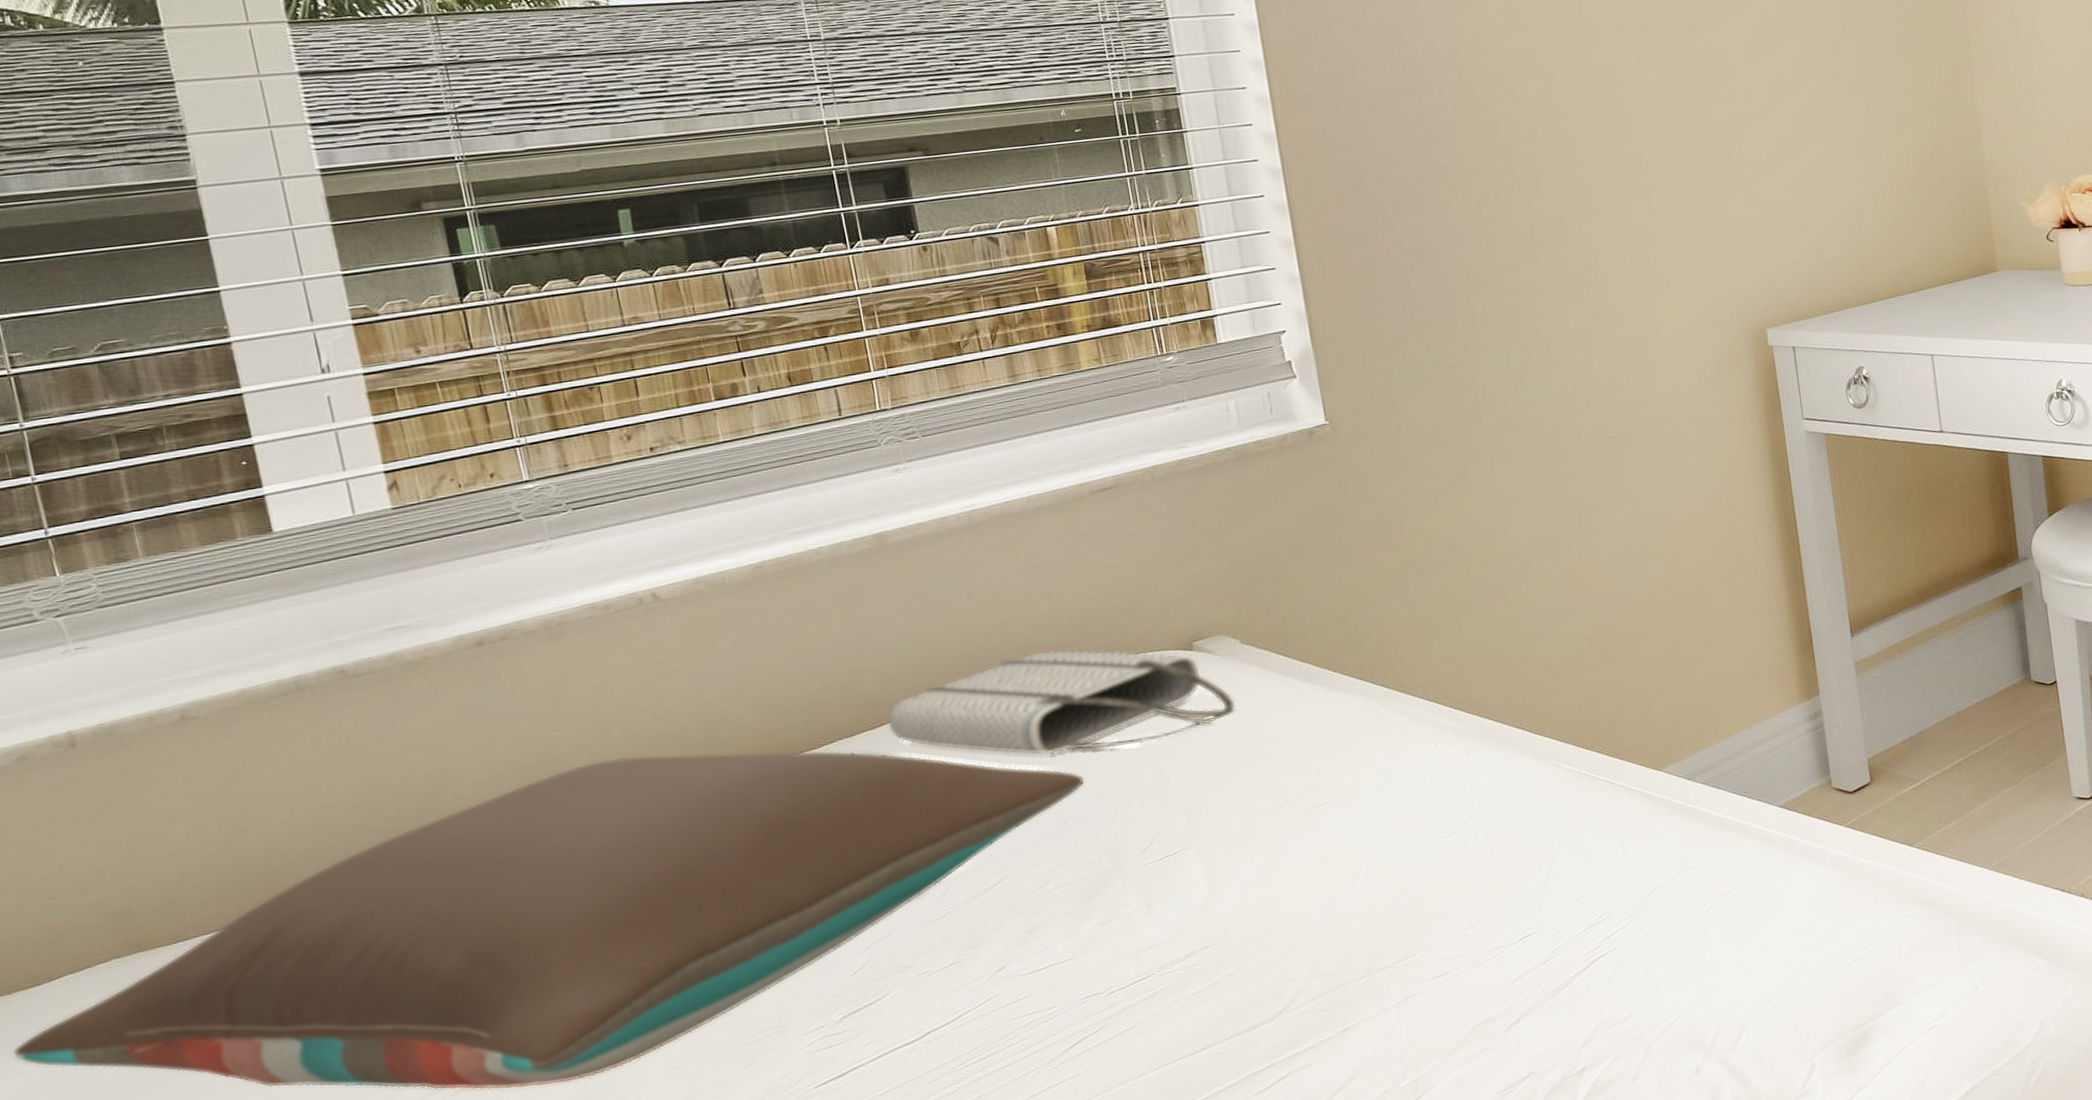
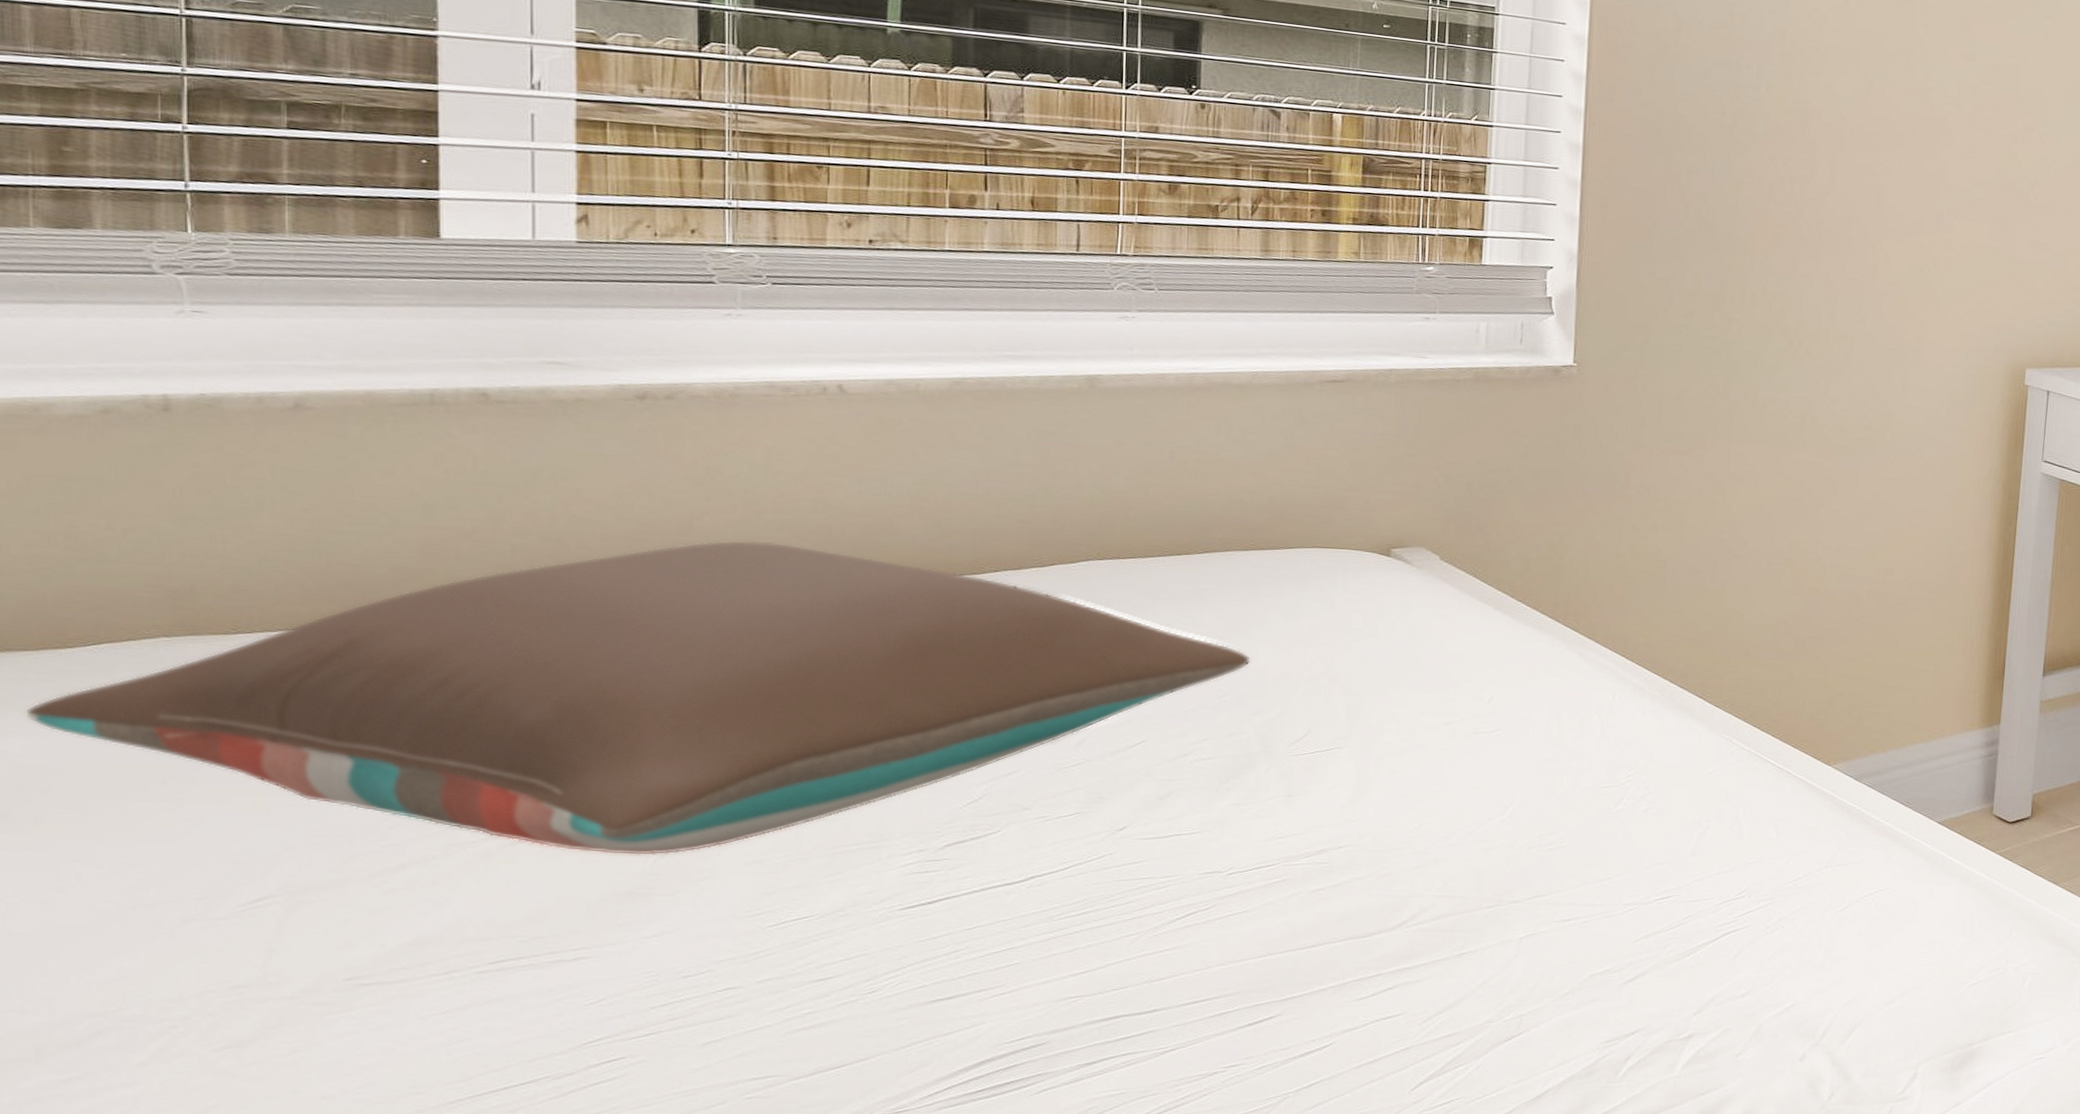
tote bag: present [886,649,1236,756] -> none [1057,525,1422,637]

